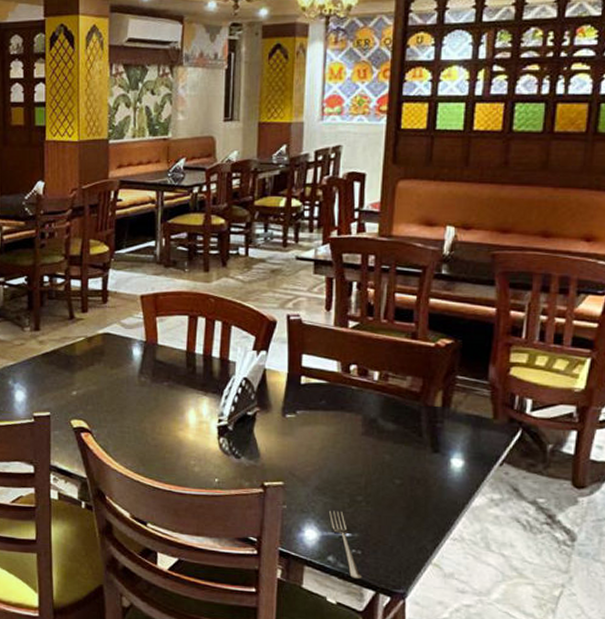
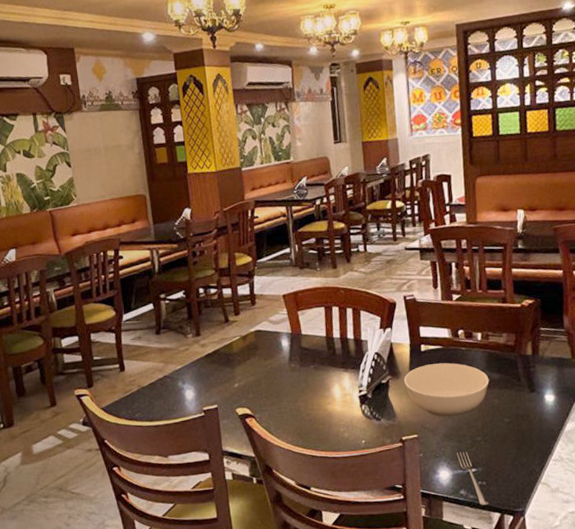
bowl: none [275,401,382,468] -> present [404,363,489,418]

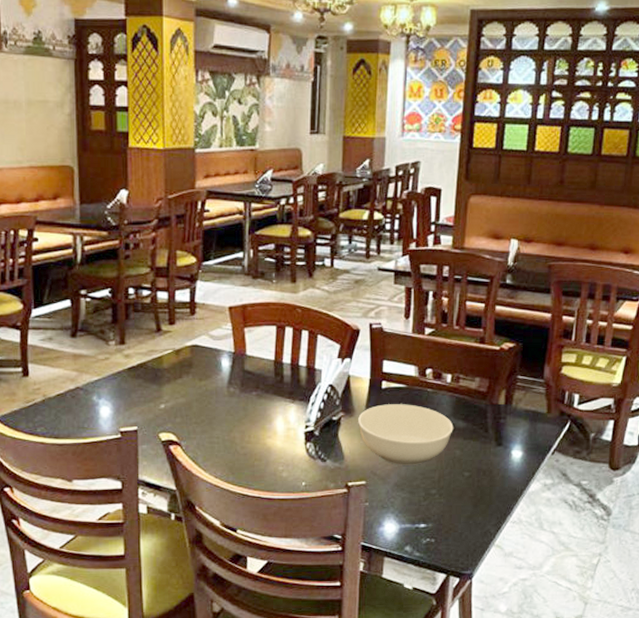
fork: present [457,451,489,506] -> none [407,504,435,565]

